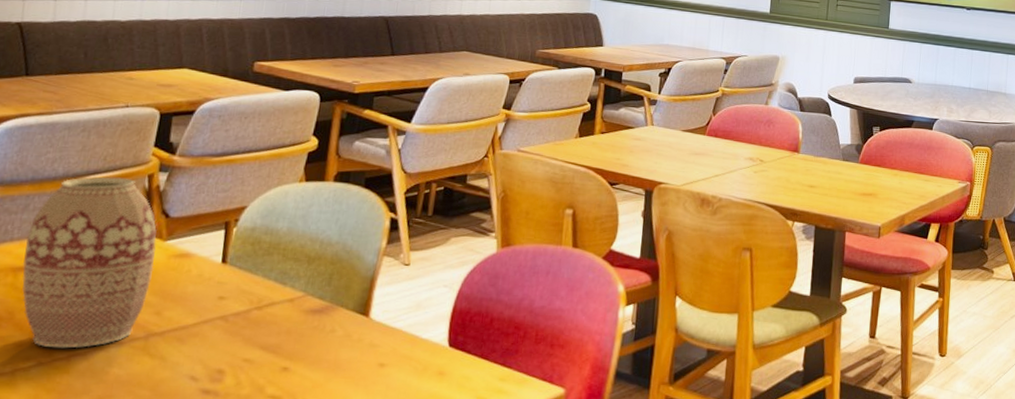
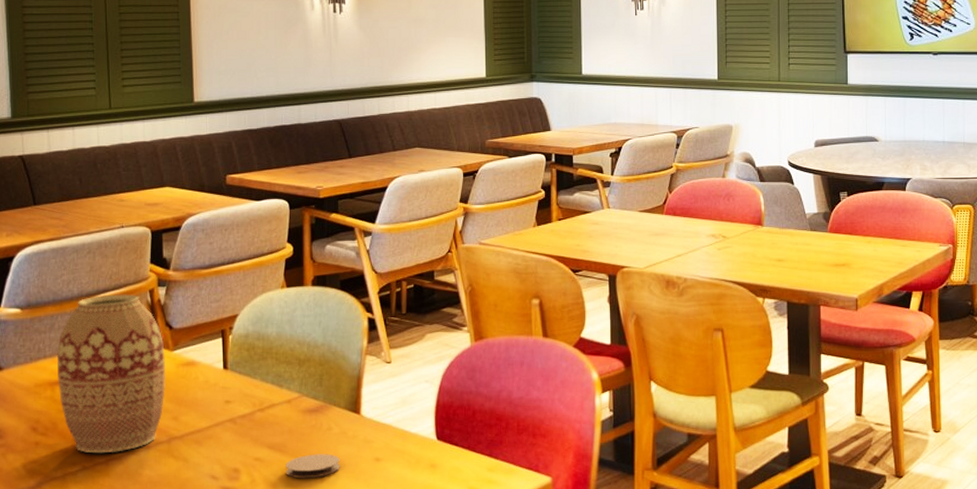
coaster: none [277,357,340,383] -> present [285,454,341,479]

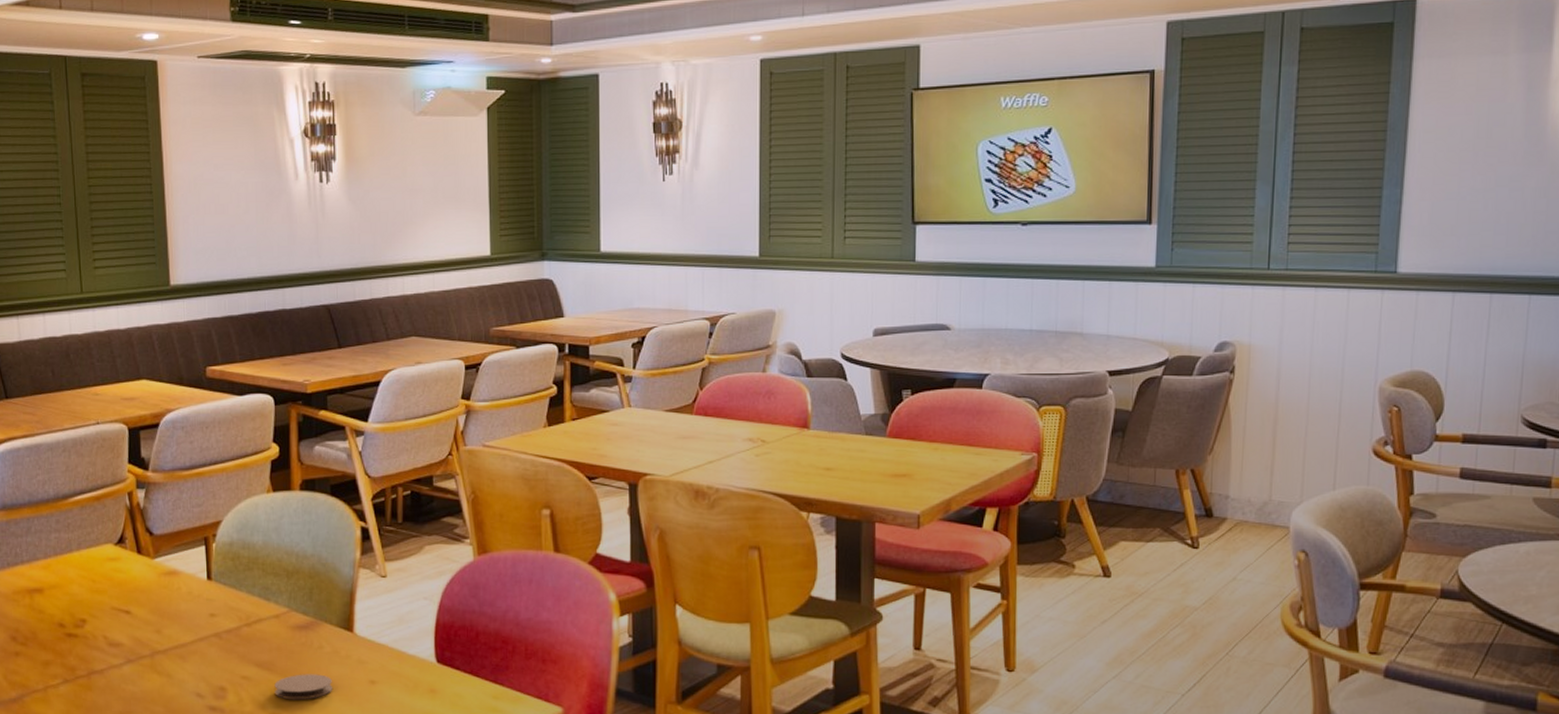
vase: present [56,294,166,454] -> none [34,496,148,667]

